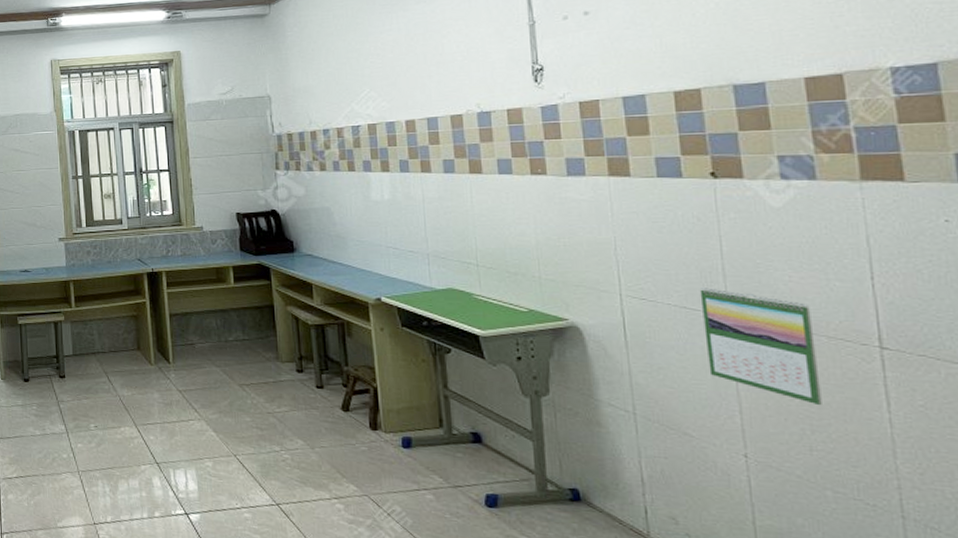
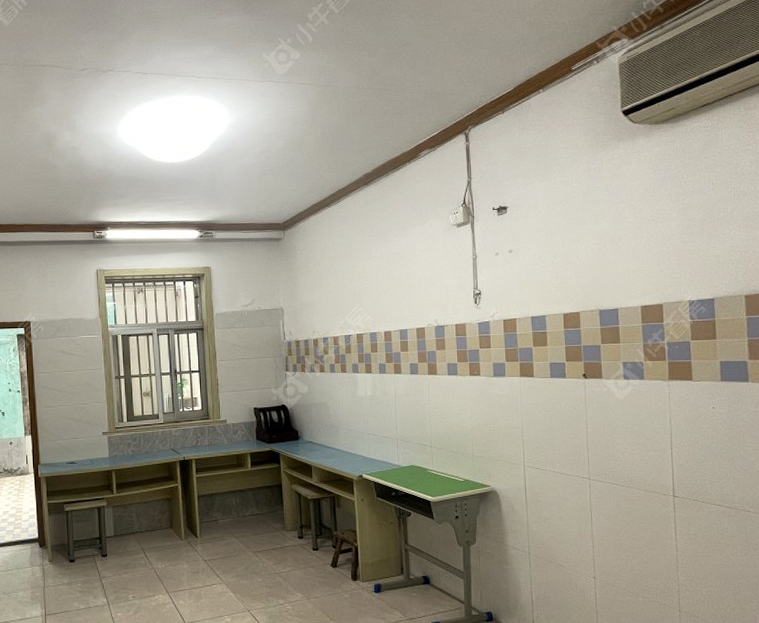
calendar: present [699,288,822,406] -> none [573,458,639,539]

